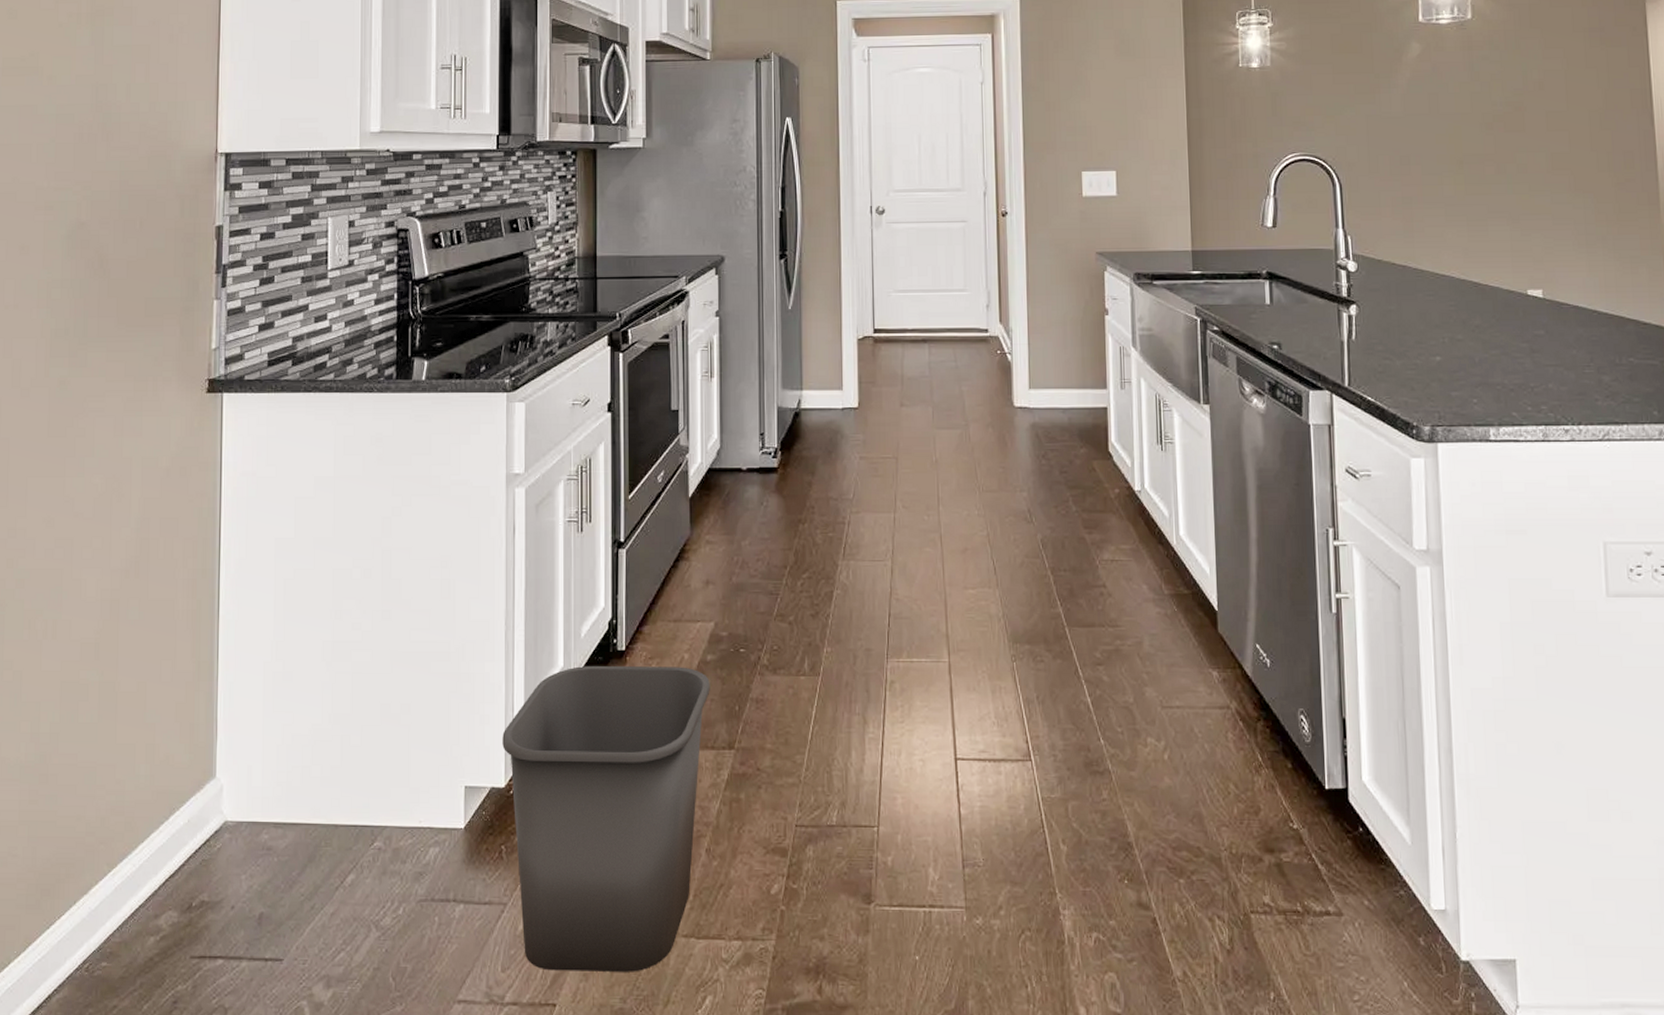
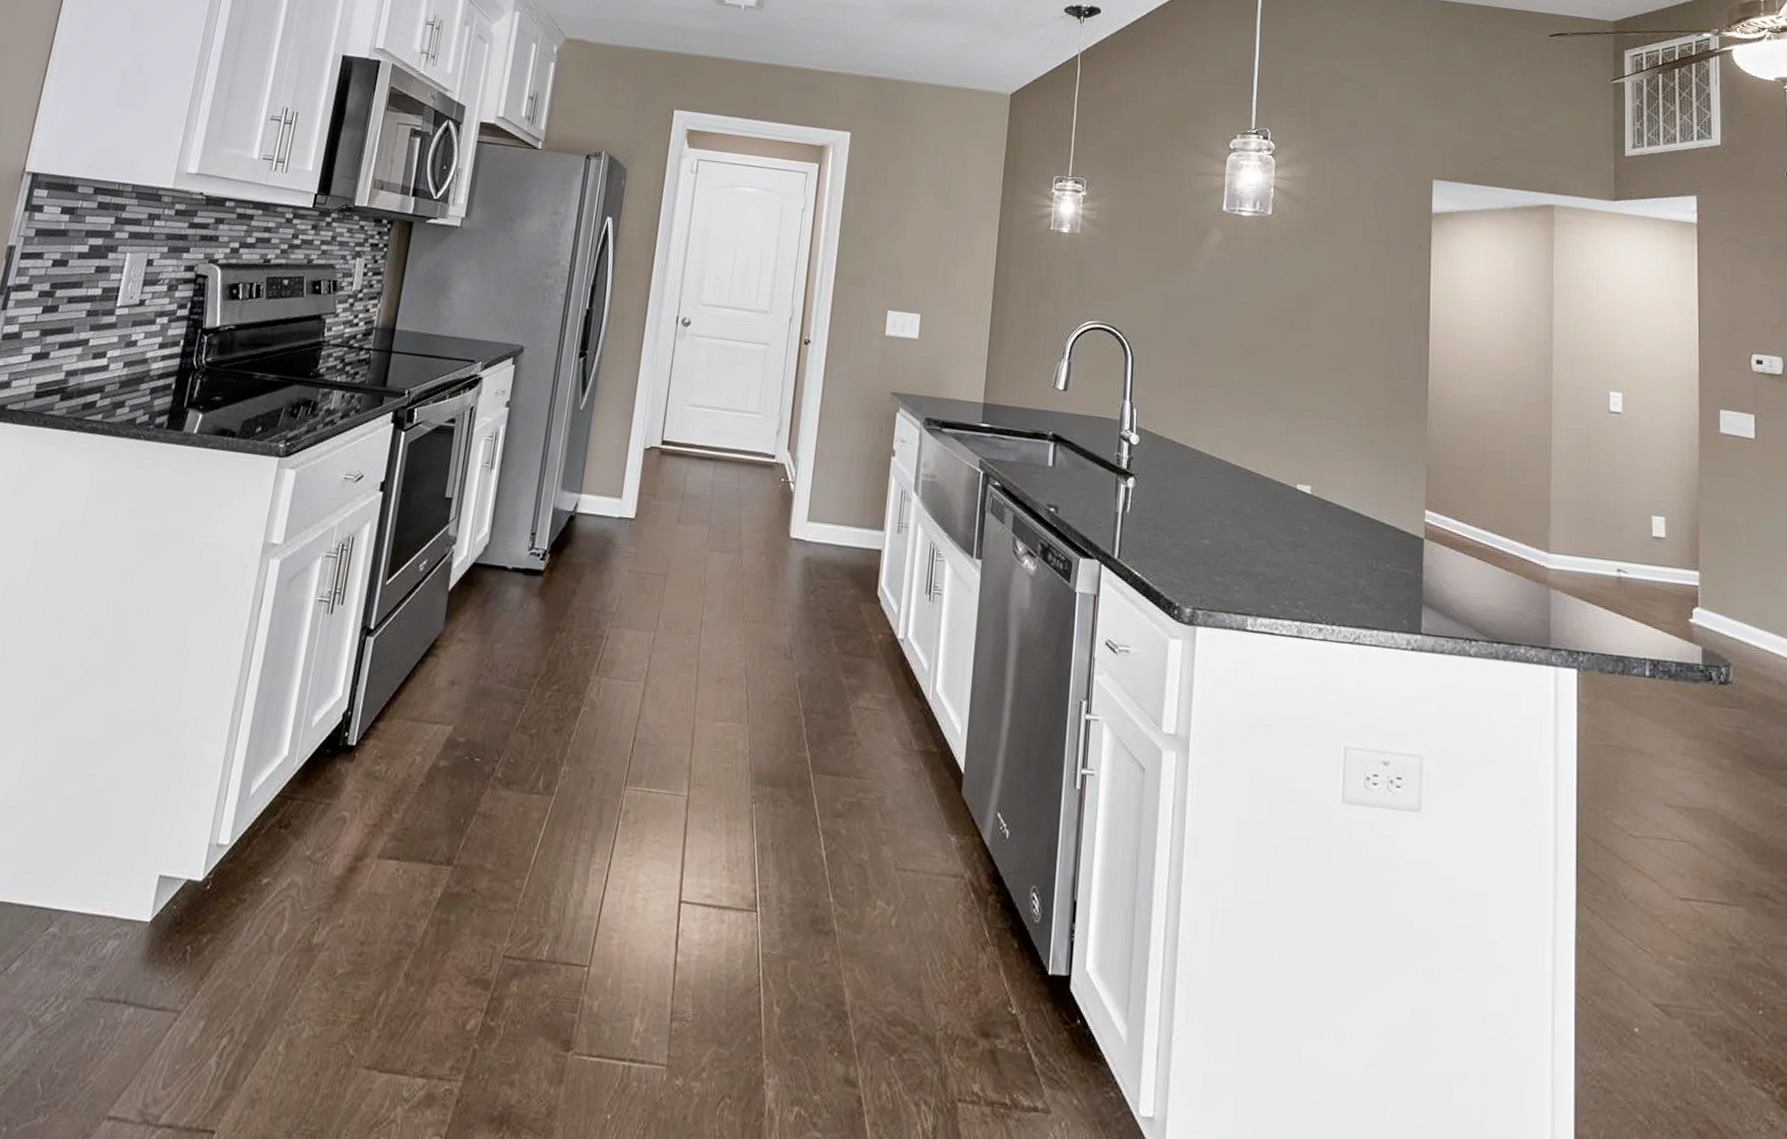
waste bin: present [502,665,710,972] -> none [190,757,439,1103]

